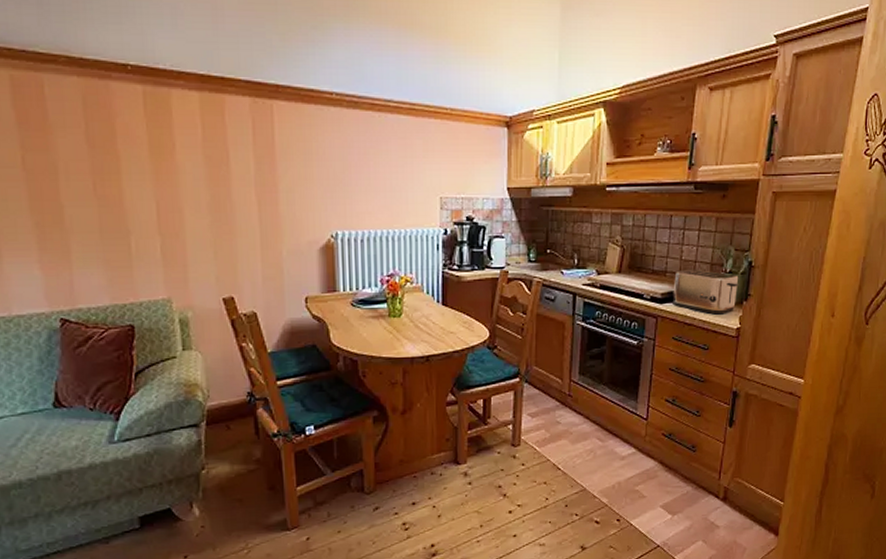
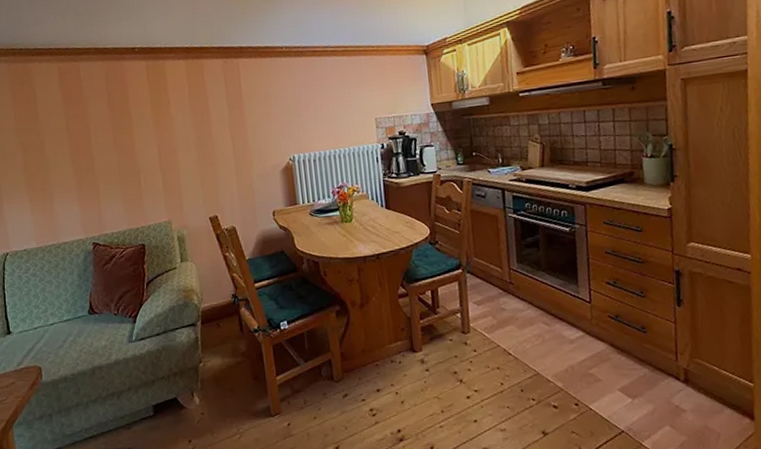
toaster: present [673,269,739,315] -> none [596,156,663,198]

